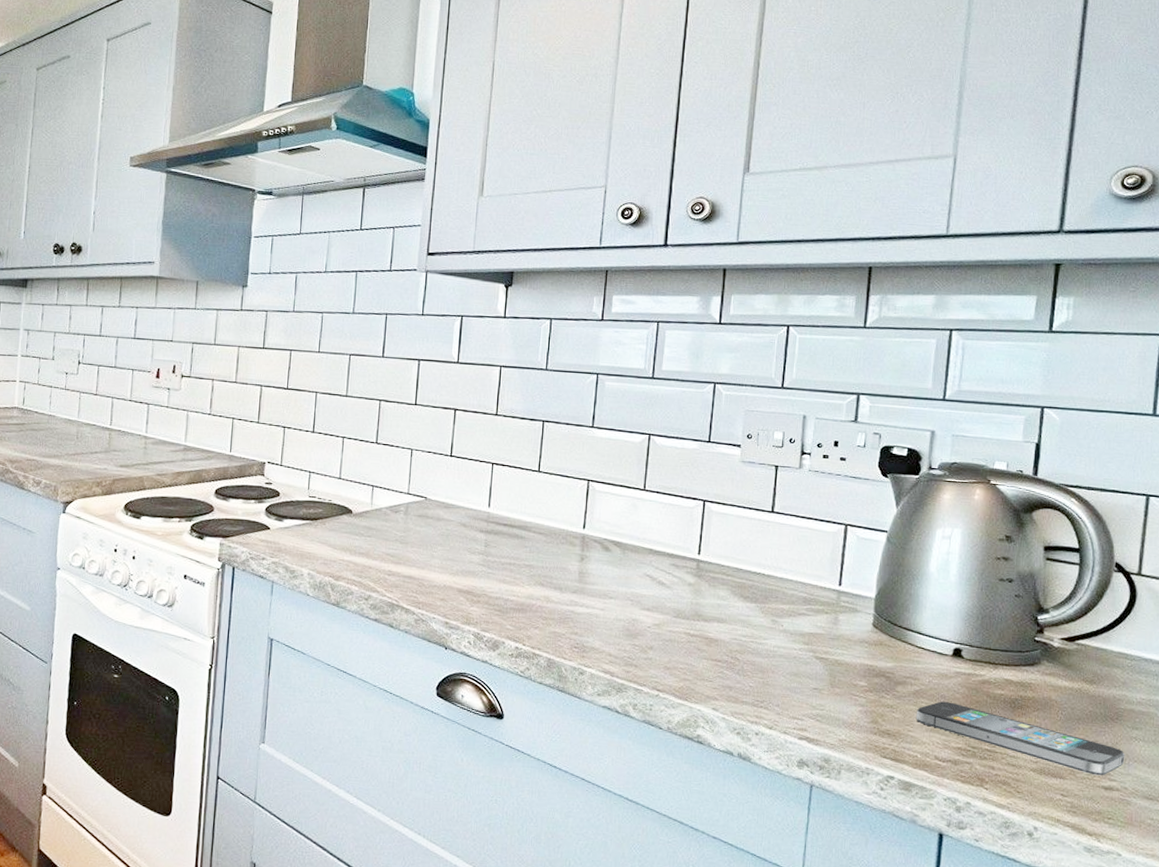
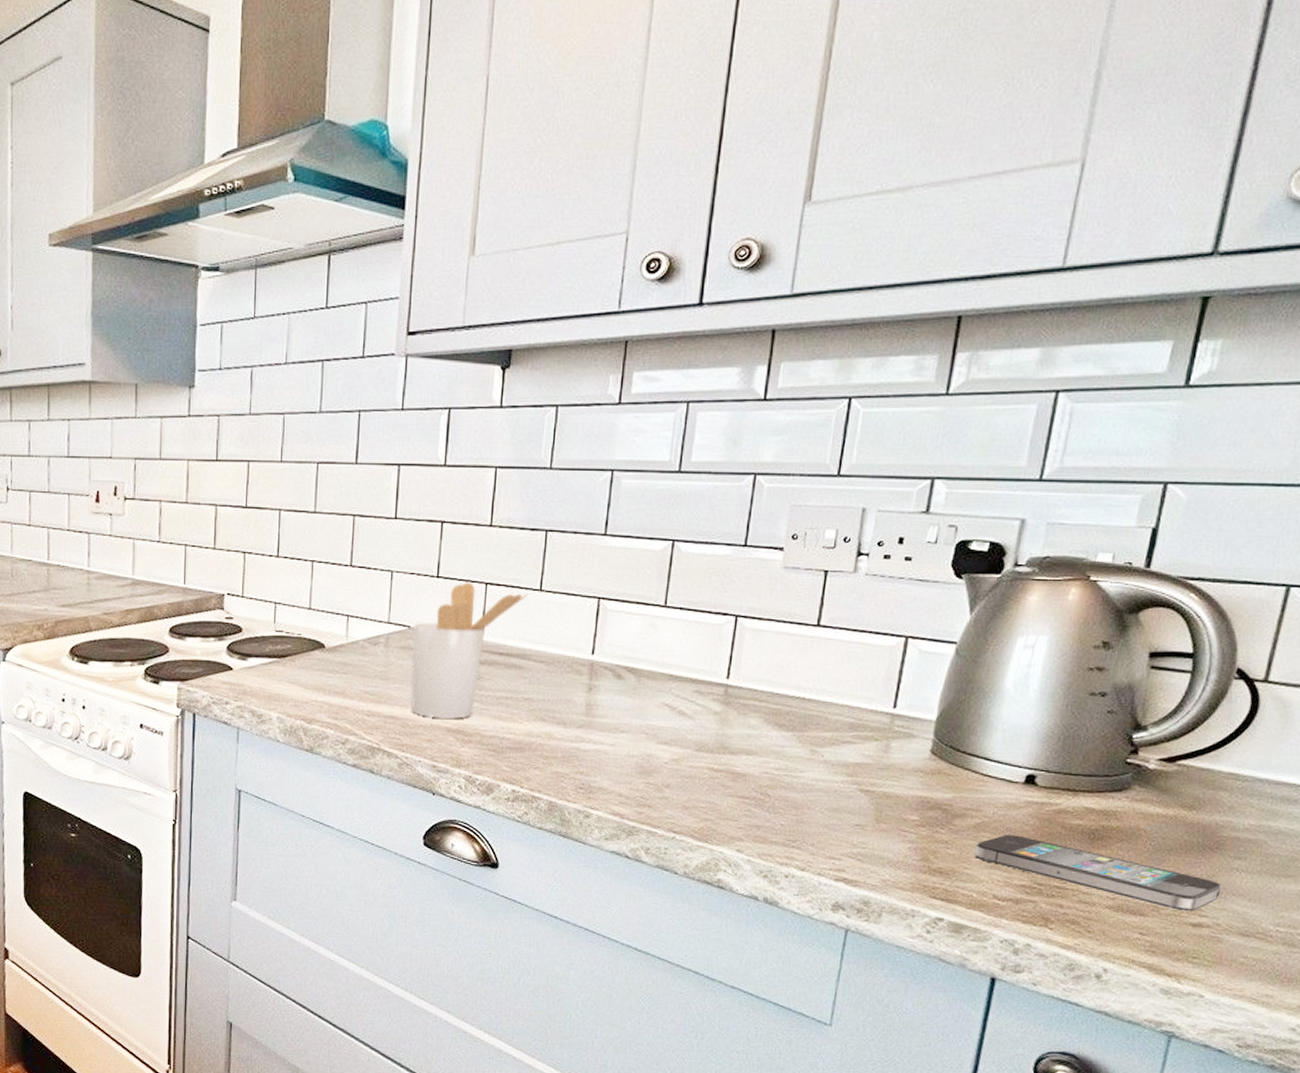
utensil holder: none [427,462,528,581] -> present [411,582,528,719]

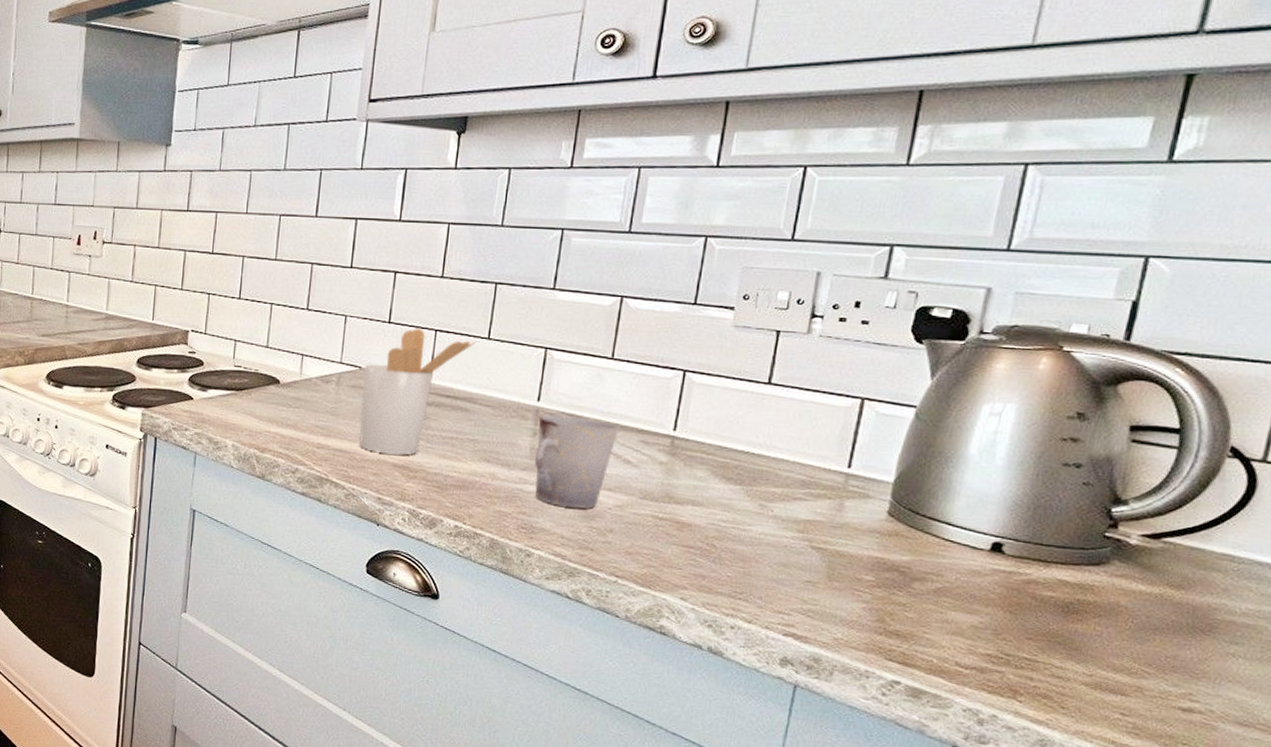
cup: none [590,668,674,764] -> present [534,415,620,509]
smartphone: present [974,835,1222,912] -> none [934,601,1216,696]

